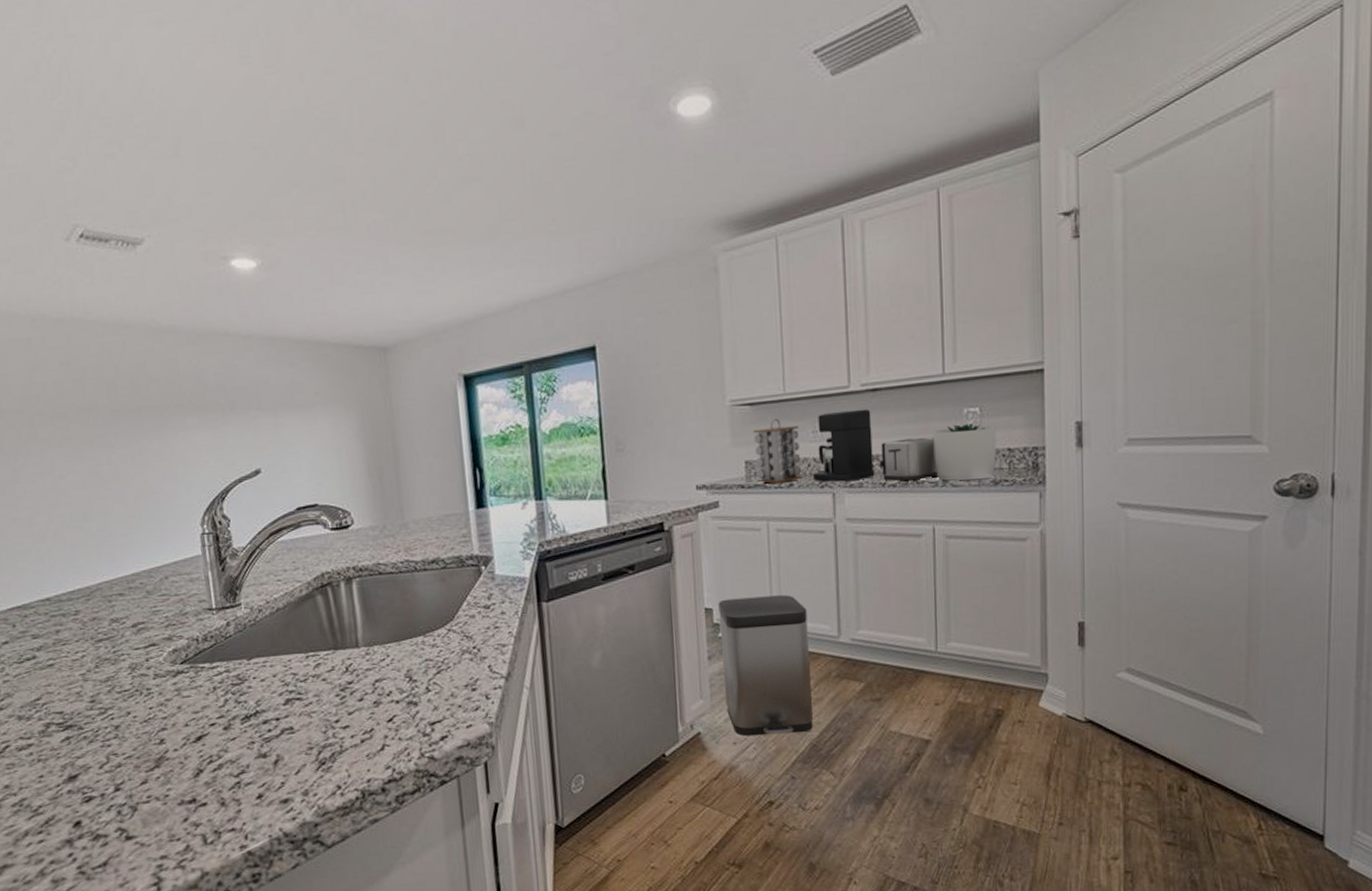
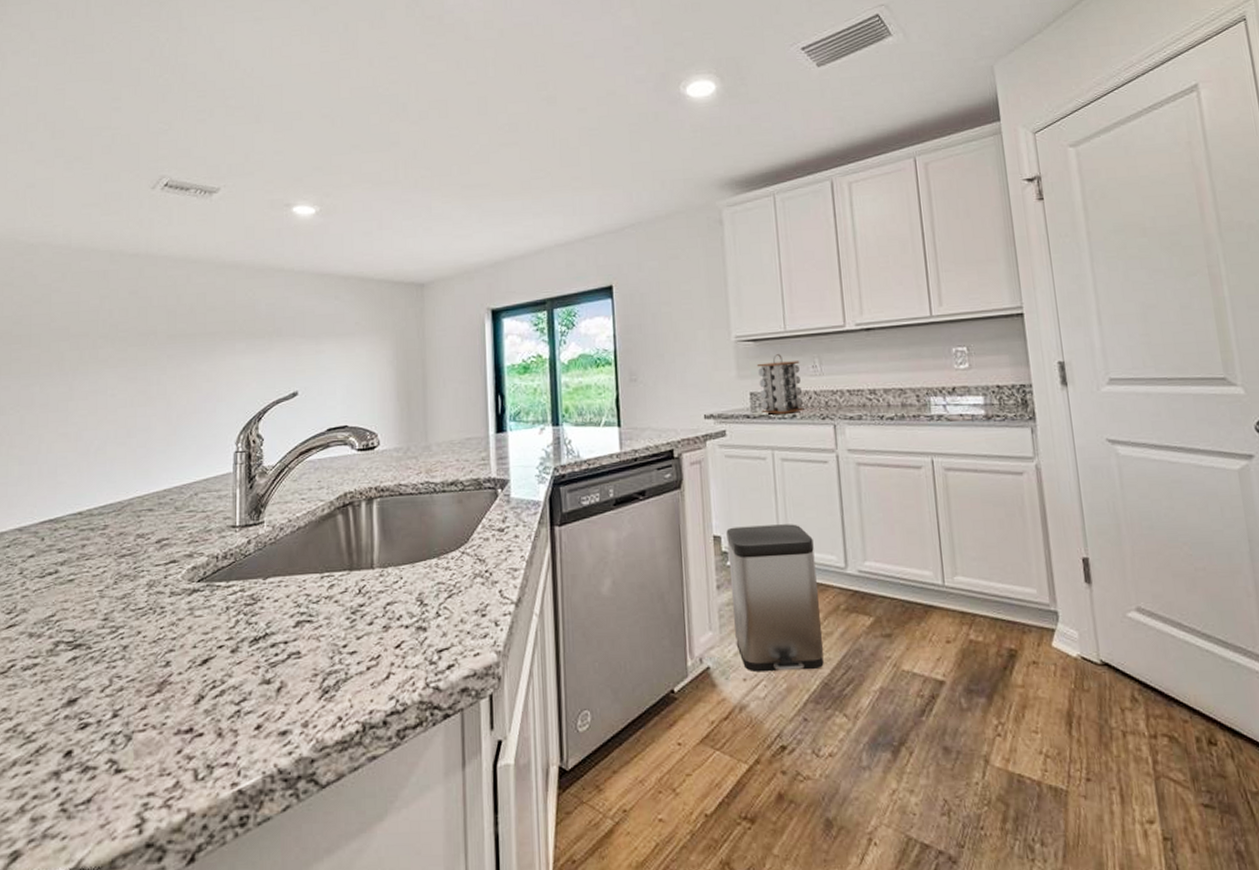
coffee maker: present [813,408,875,482] -> none [815,346,873,415]
toaster: present [879,436,937,481] -> none [876,373,932,415]
planter: present [933,423,996,482] -> none [925,361,987,416]

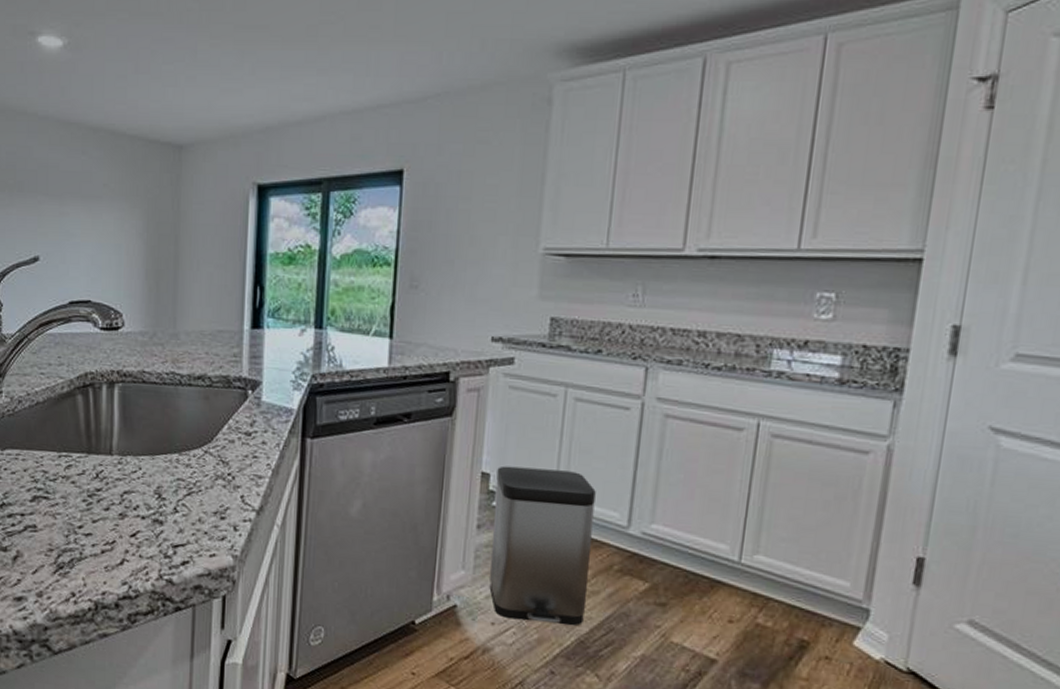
spice rack: present [756,353,804,415] -> none [561,274,619,349]

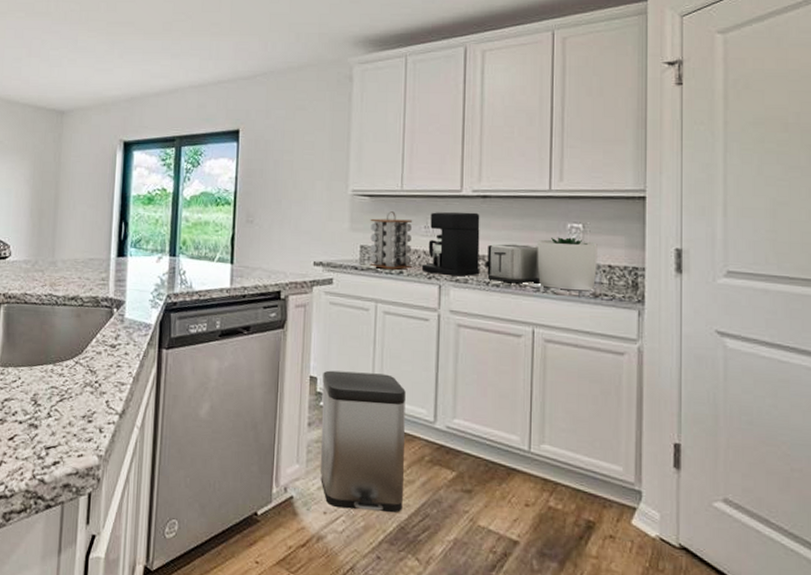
spice rack: none [561,274,619,349] -> present [370,210,413,271]
coffee maker: none [626,276,705,357] -> present [422,211,480,277]
toaster: none [705,316,776,367] -> present [485,243,540,284]
planter: none [770,309,852,377] -> present [537,237,598,291]

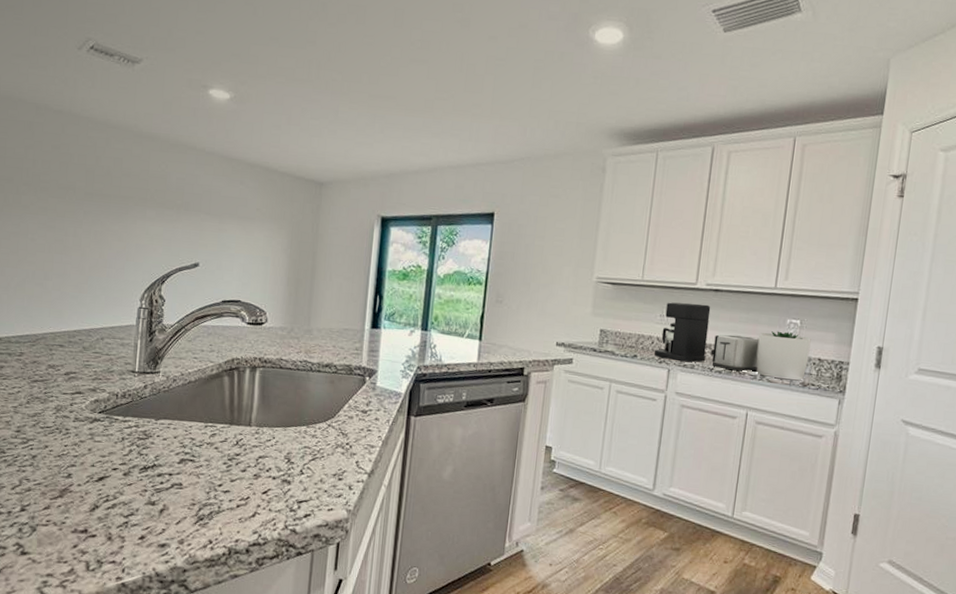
pedal bin: present [320,370,406,512] -> none [549,441,630,566]
spice rack: present [370,210,413,271] -> none [607,298,650,354]

